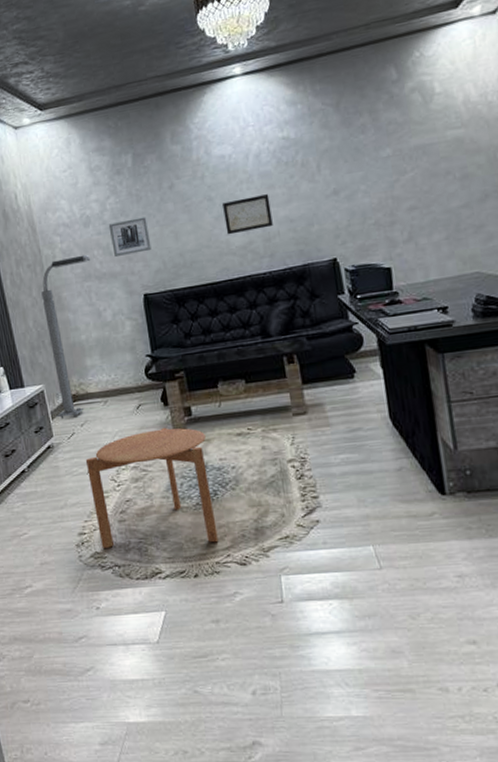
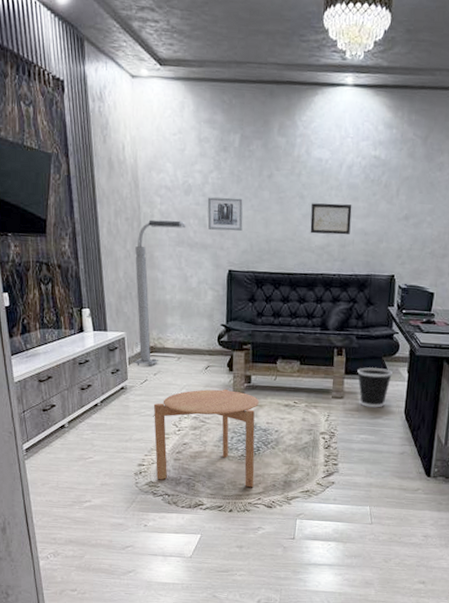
wastebasket: none [317,368,362,419] -> present [357,367,392,408]

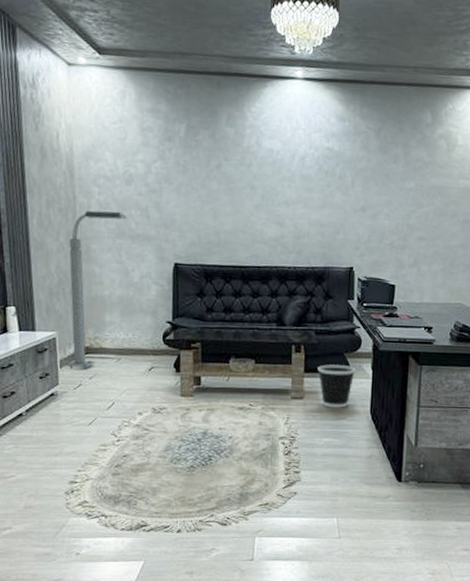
side table: present [153,389,259,488] -> none [88,392,210,503]
wall art: present [207,197,243,232] -> none [150,187,190,223]
wall art: present [310,203,352,235] -> none [262,194,306,227]

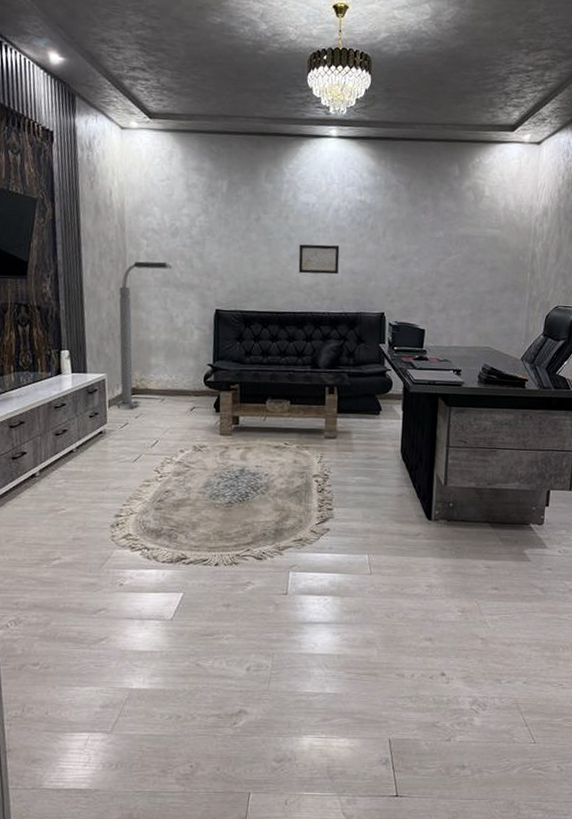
wall art: none [262,194,306,227] -> present [298,244,340,275]
wastebasket: present [318,364,355,408] -> none [350,405,386,448]

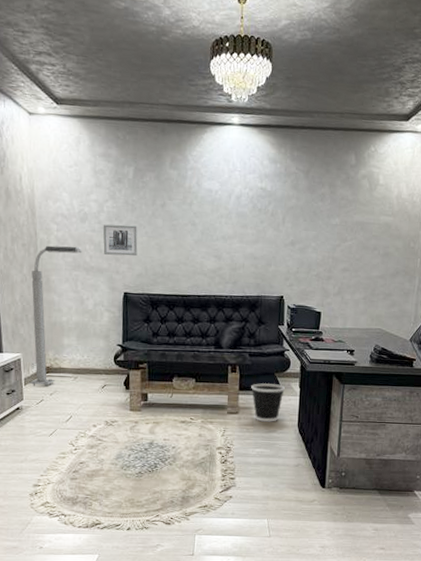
wall art: none [194,239,231,272] -> present [103,224,138,256]
wall art: present [298,244,340,275] -> none [202,230,242,259]
wastebasket: none [350,405,386,448] -> present [251,382,285,422]

